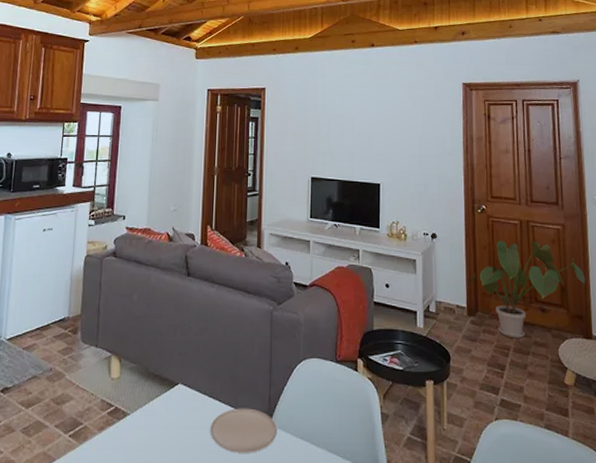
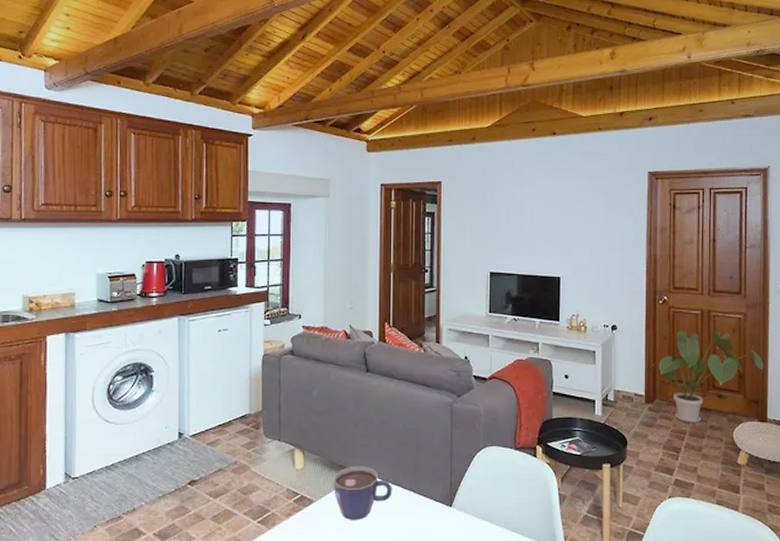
cup: none [148,376,210,436] -> present [333,466,392,520]
plate: present [210,408,278,453] -> none [393,493,459,533]

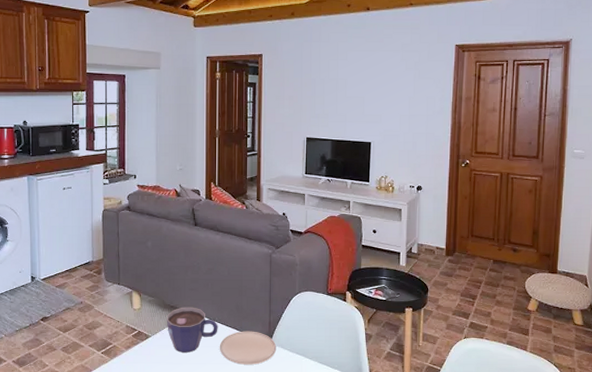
plate: none [393,493,459,533] -> present [219,331,277,365]
house plant: present [646,331,764,423] -> none [447,191,556,274]

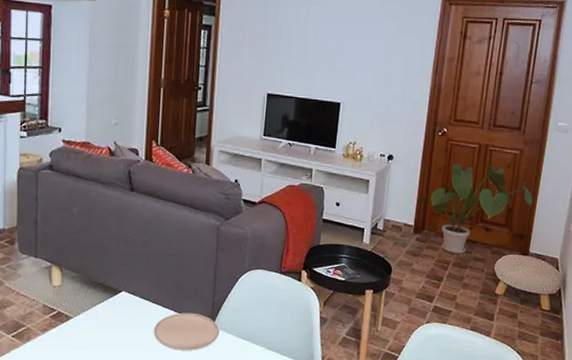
cup: present [166,307,218,353] -> none [92,284,153,337]
house plant: none [447,191,556,274] -> present [417,163,533,254]

